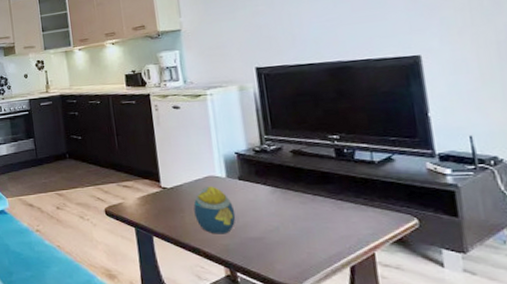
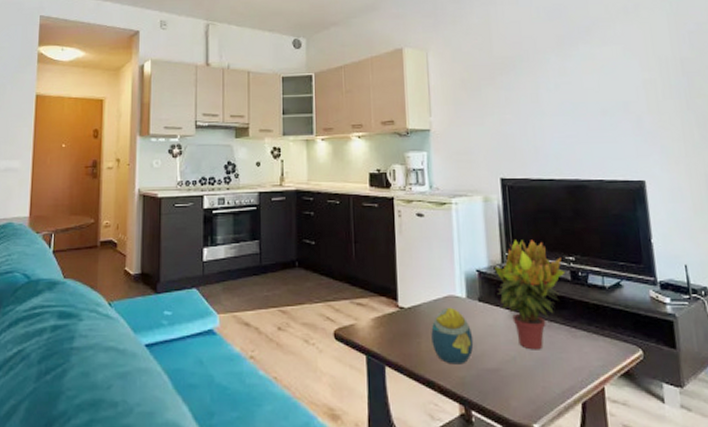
potted plant: none [252,122,329,221] -> present [493,238,566,350]

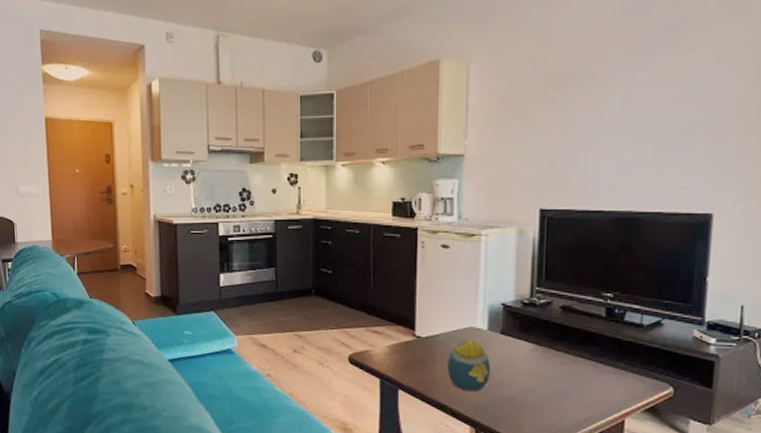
potted plant: present [493,238,566,350] -> none [521,273,600,383]

